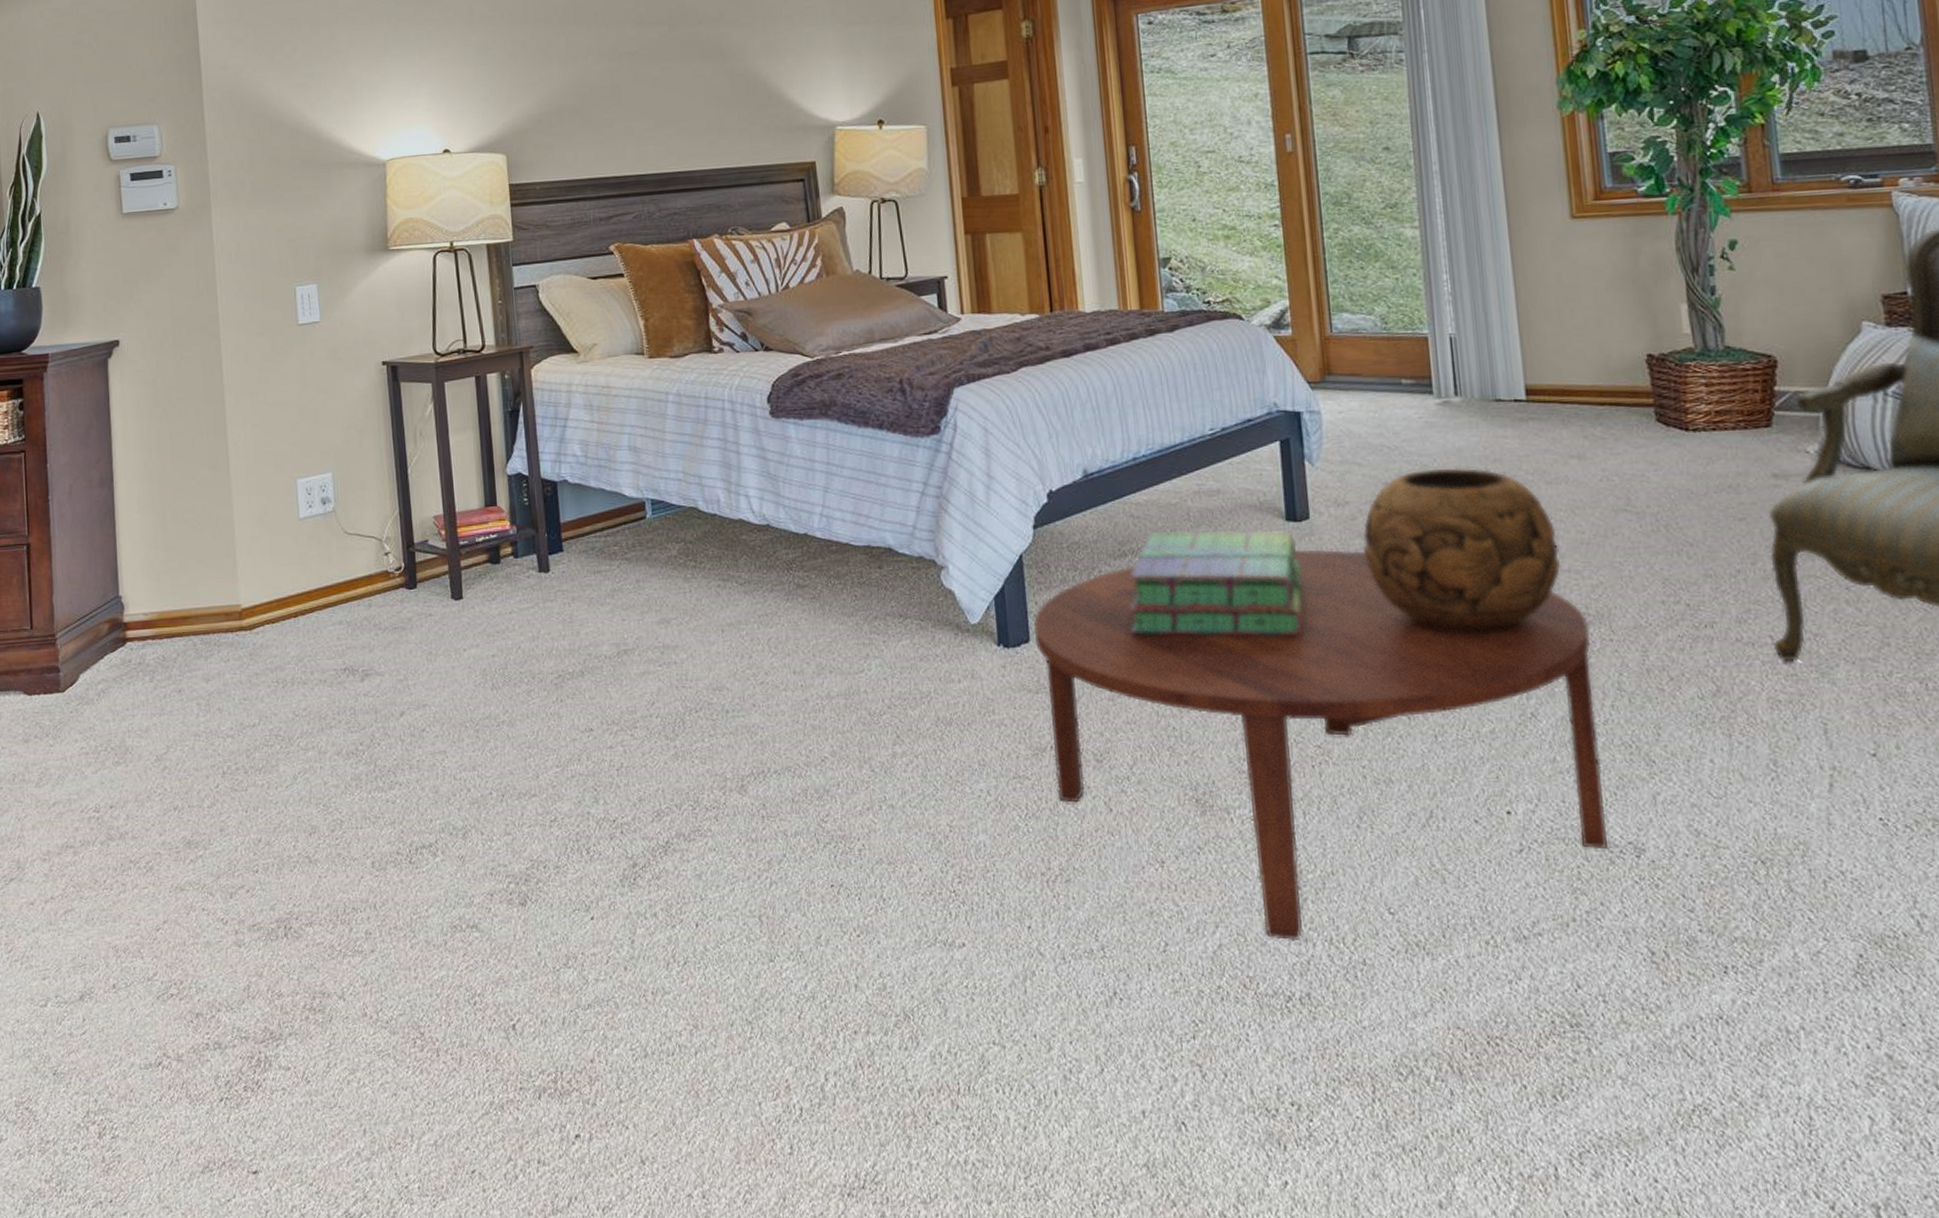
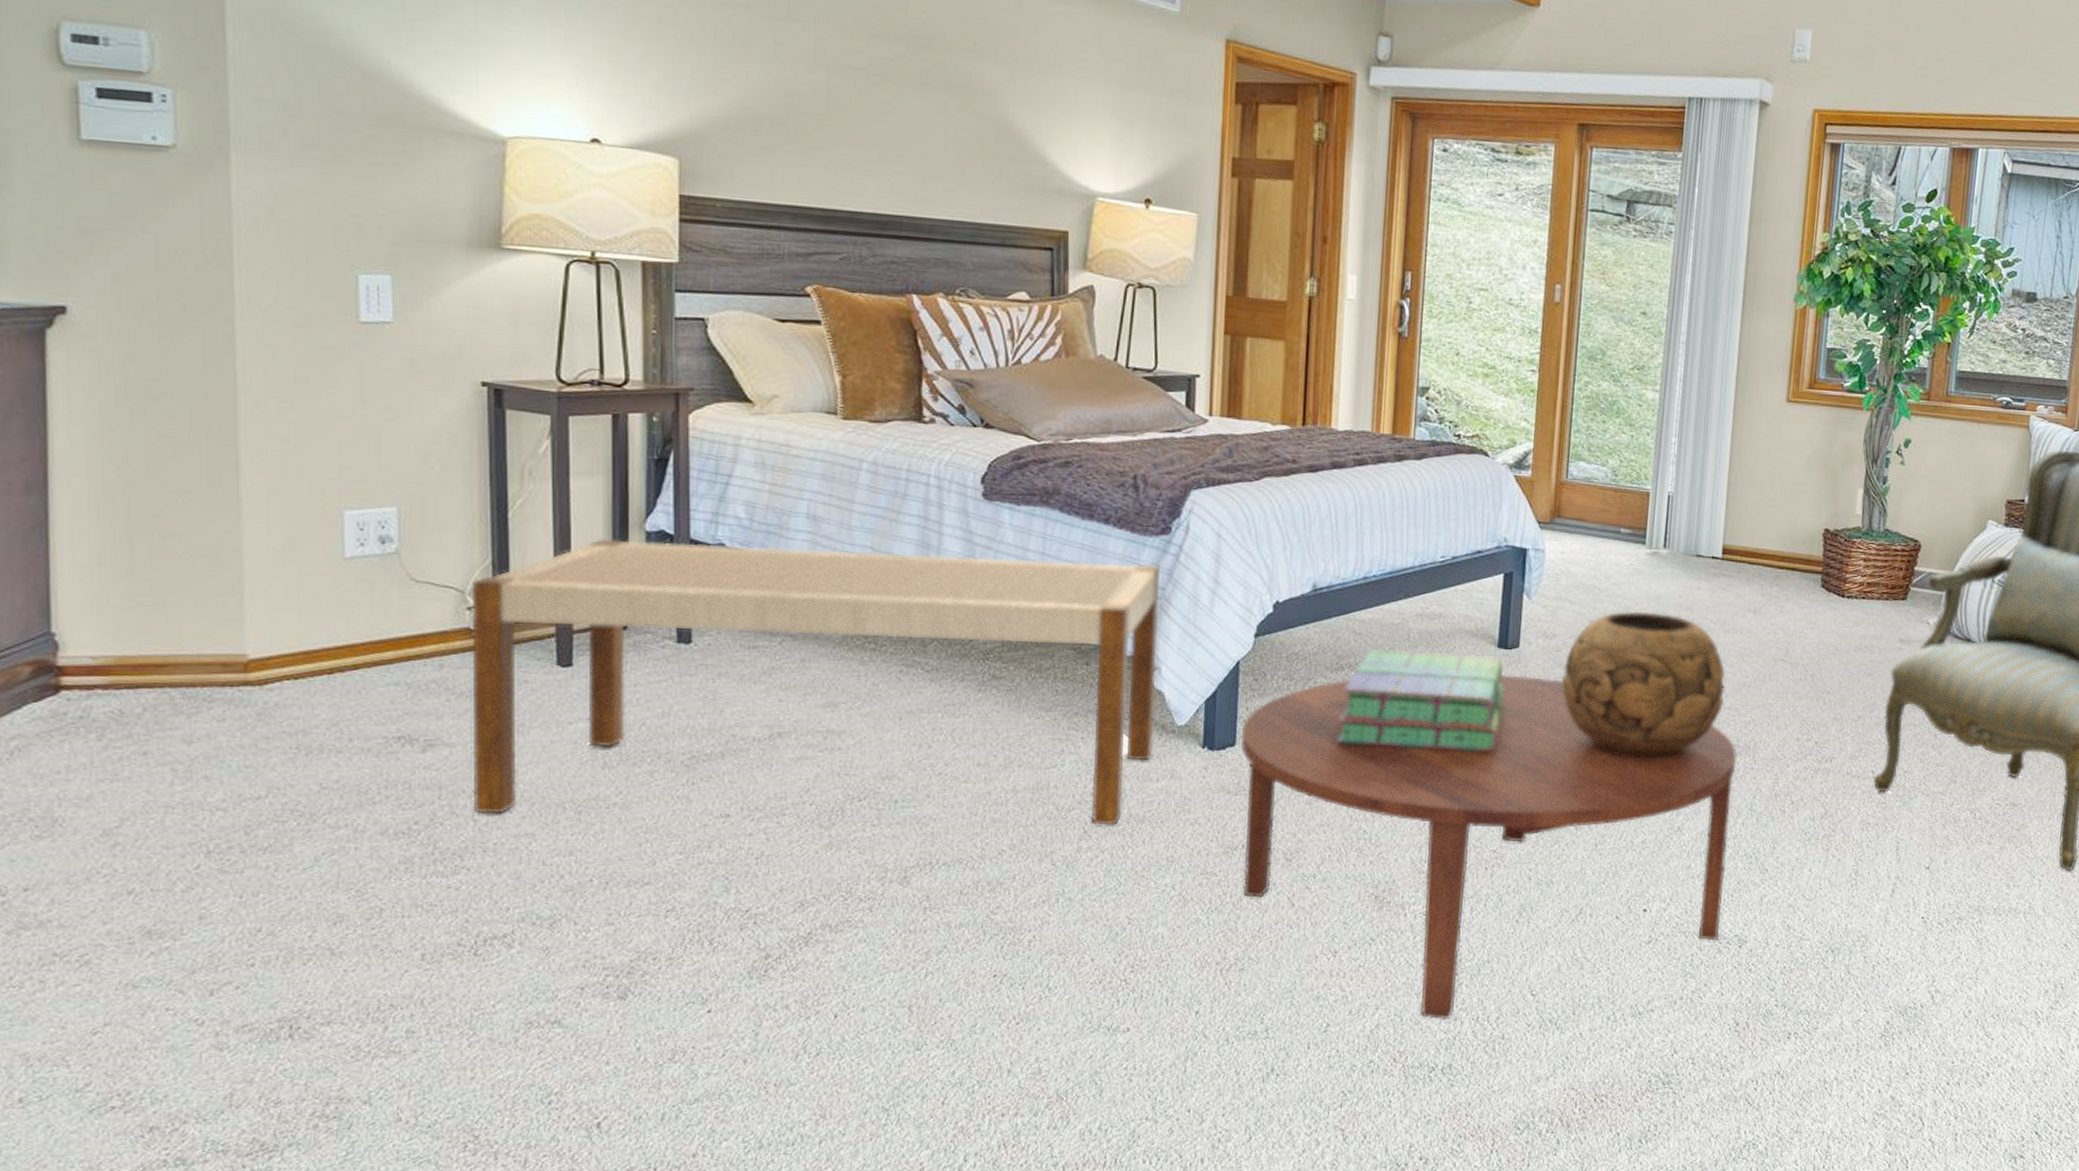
bench: none [386,465,951,734] -> present [471,538,1160,825]

